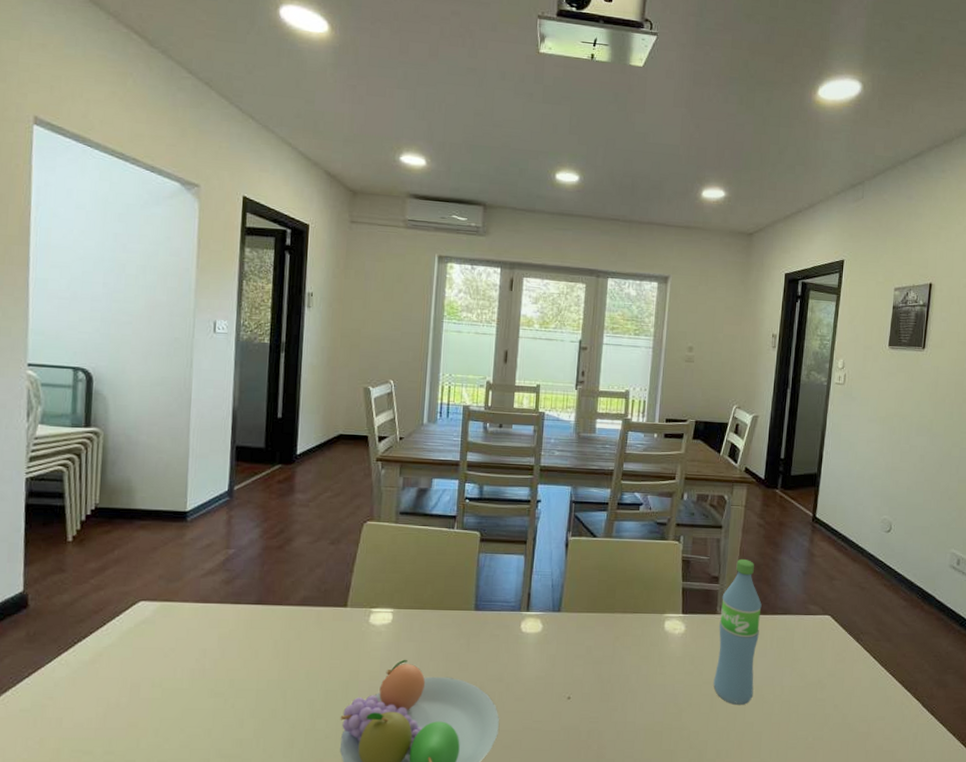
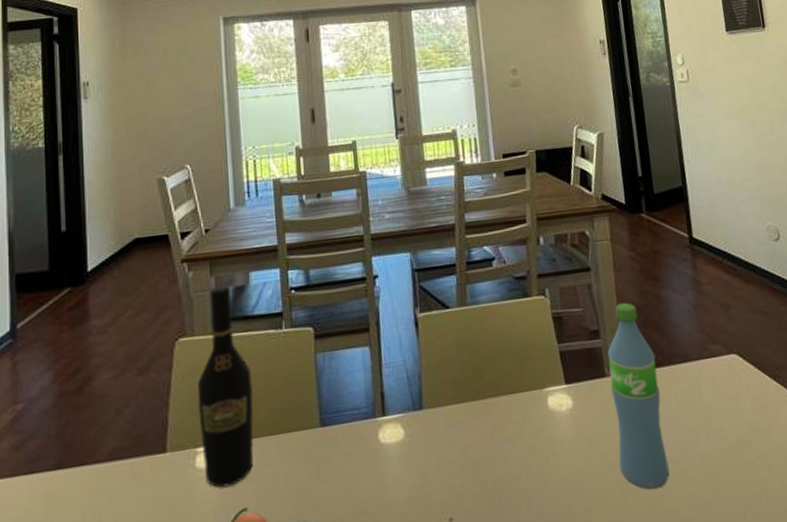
wine bottle: none [376,486,424,642] -> present [197,285,254,488]

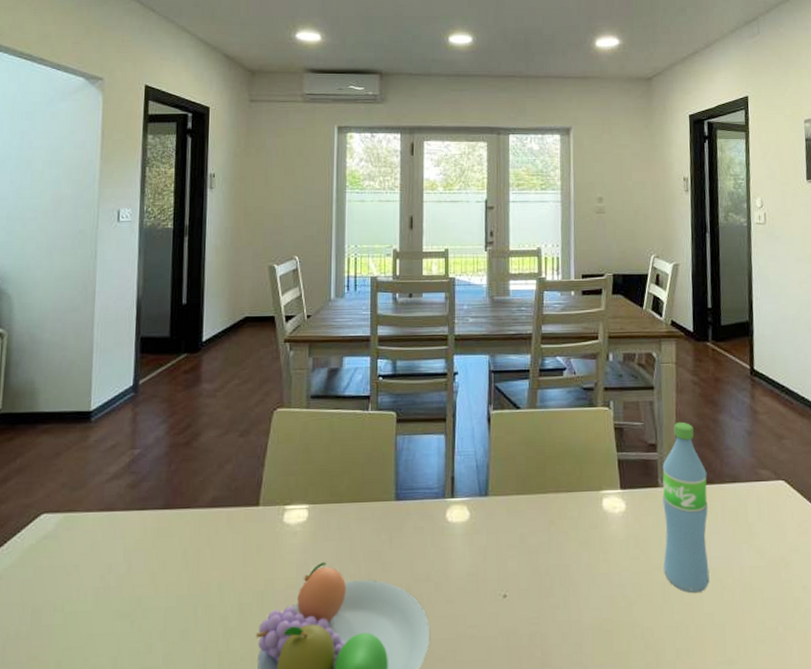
wine bottle: present [197,285,254,488] -> none [289,367,338,543]

